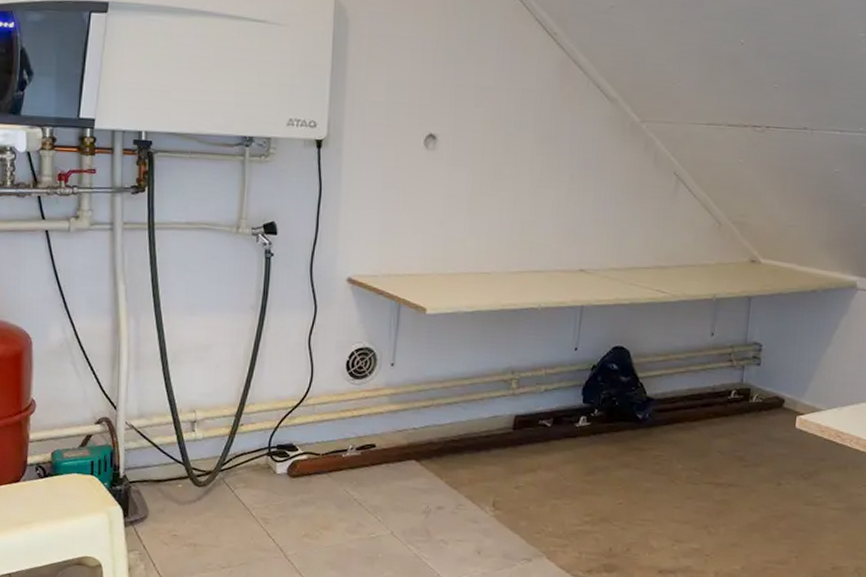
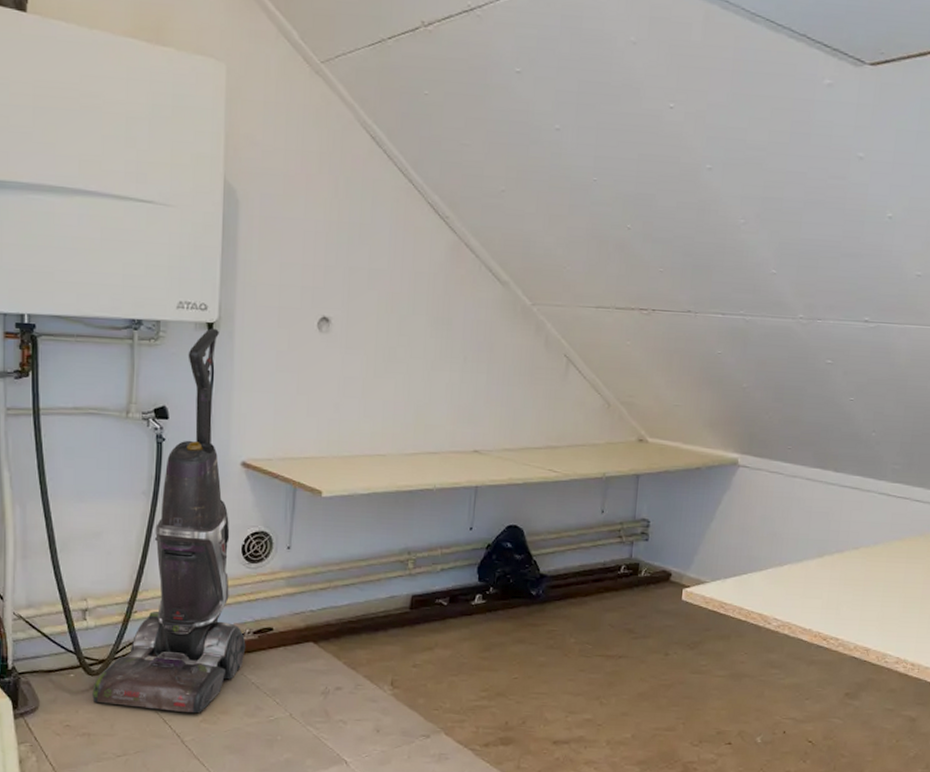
vacuum cleaner: none [199,145,349,528] -> present [92,328,246,714]

